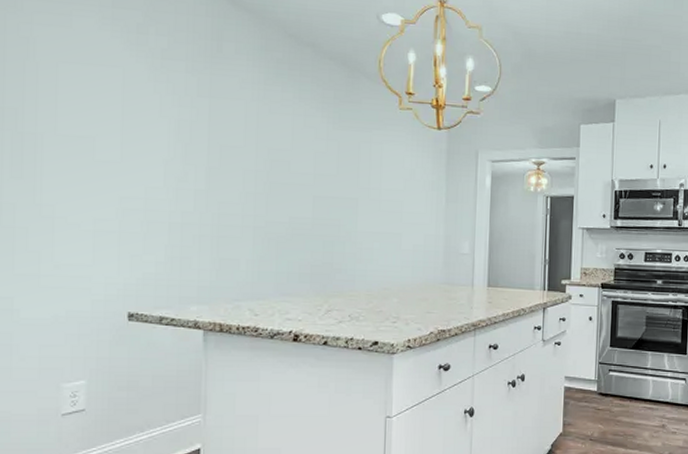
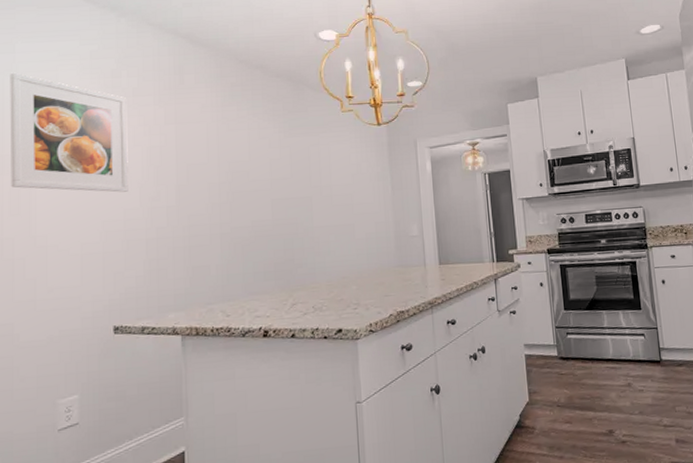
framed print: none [12,10,154,168] -> present [10,72,129,192]

